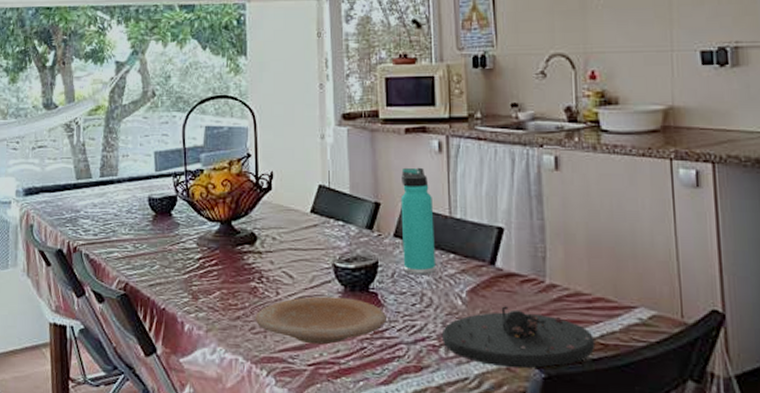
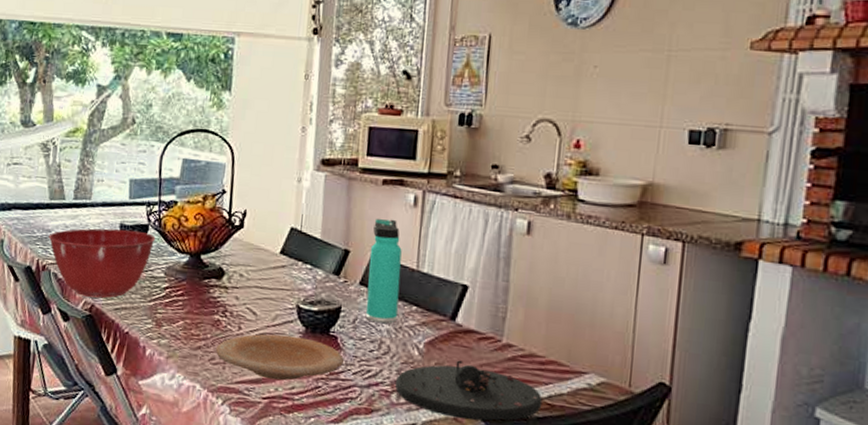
mixing bowl: none [77,202,185,276] -> present [48,228,156,298]

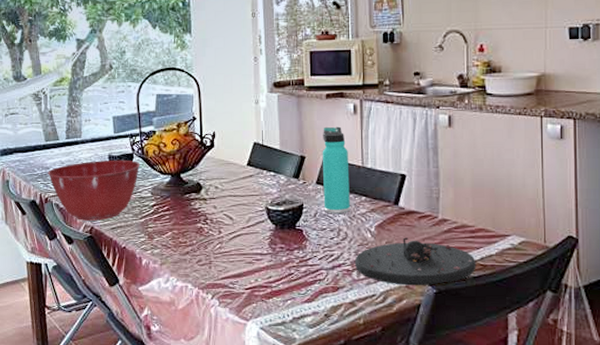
plate: present [216,334,345,381] -> none [202,233,311,272]

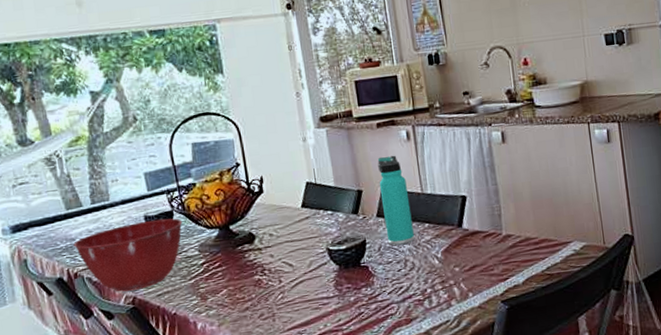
plate: present [355,237,477,286] -> none [425,258,544,307]

